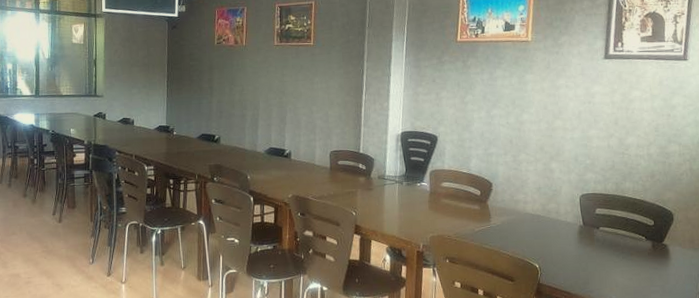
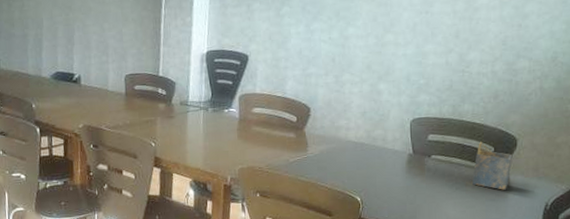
napkin holder: none [636,215,671,260] -> present [472,141,513,190]

